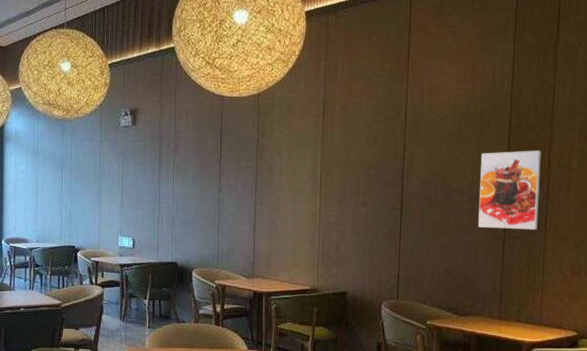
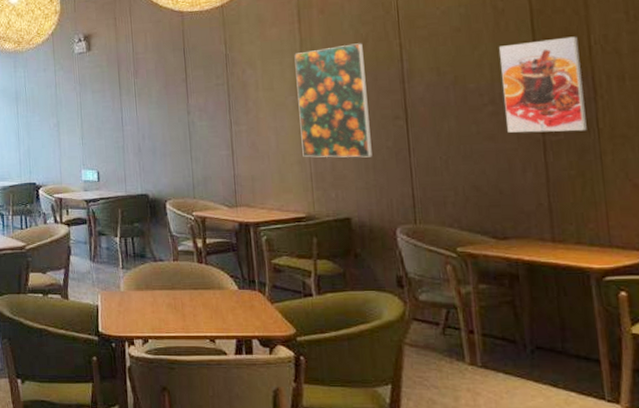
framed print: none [313,140,374,241] -> present [294,43,373,158]

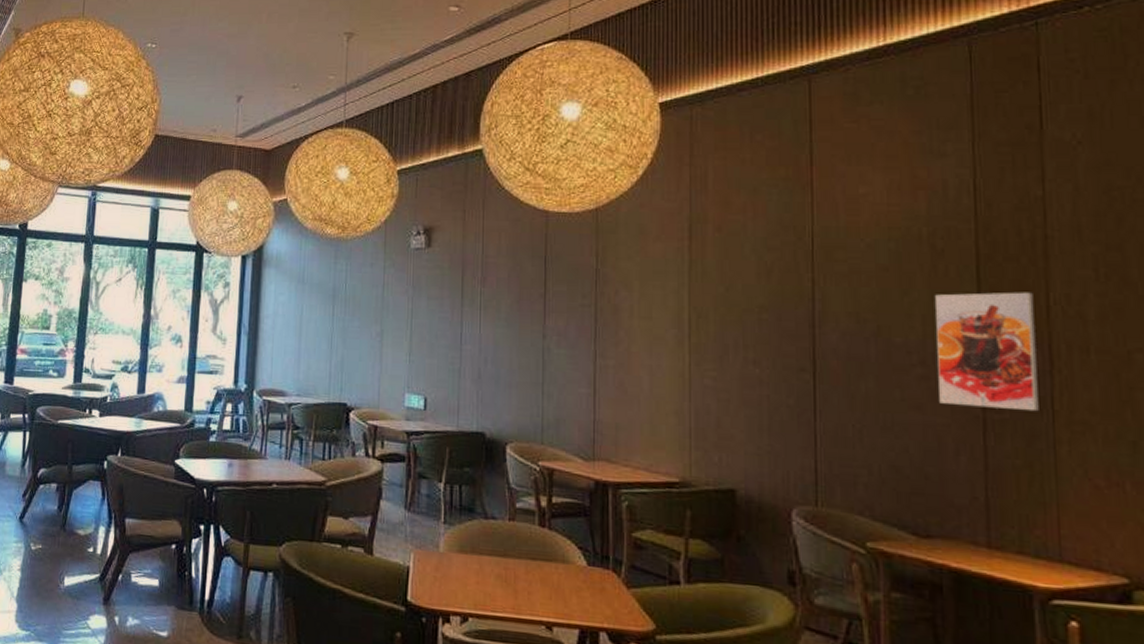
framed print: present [294,43,373,158] -> none [681,272,768,416]

